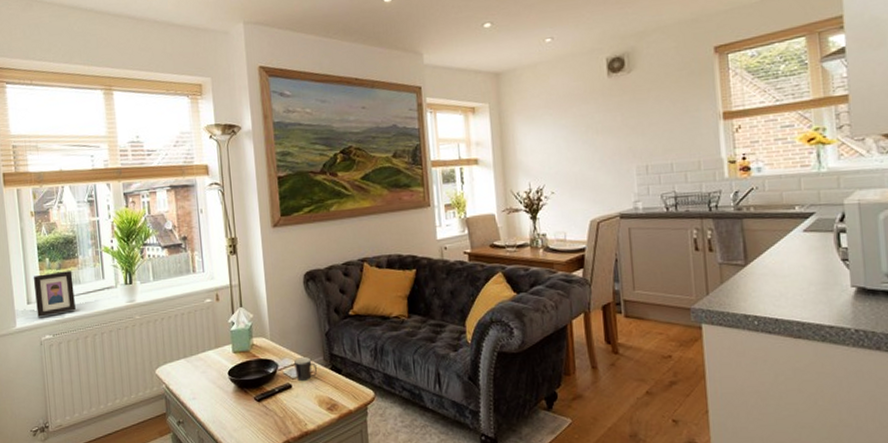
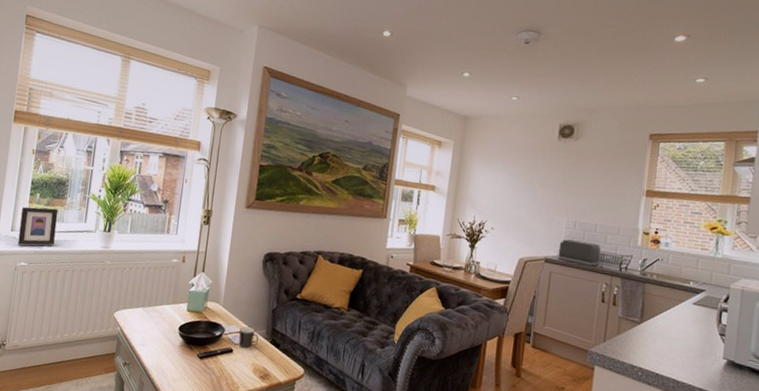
toaster: none [633,185,683,214] -> present [558,239,602,267]

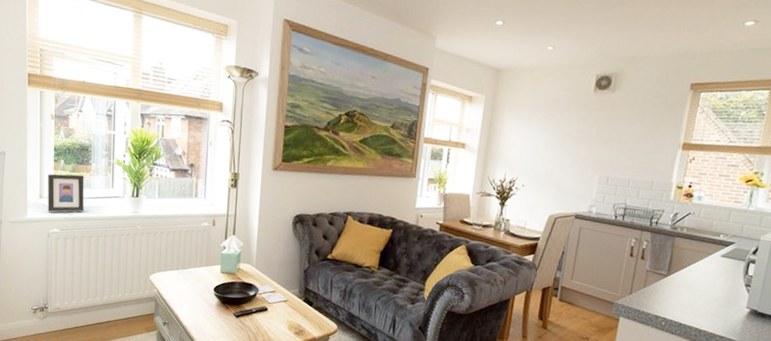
mug: present [238,327,259,351] -> none [272,286,292,309]
toaster: present [558,239,602,267] -> none [589,195,633,222]

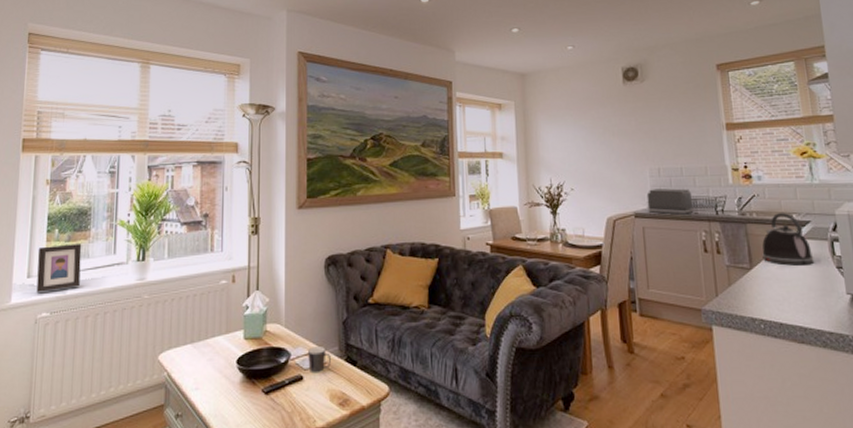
mug: none [272,286,292,309] -> present [308,347,331,375]
toaster: none [589,195,633,222] -> present [646,188,693,215]
kettle: none [681,231,728,280] -> present [762,213,814,266]

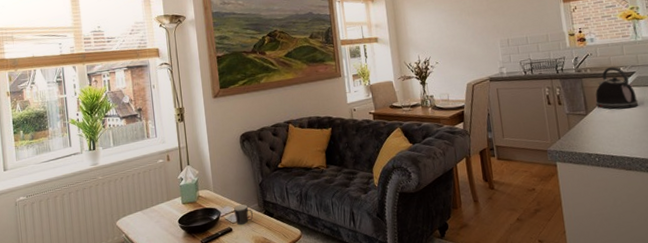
picture frame: present [36,244,82,292] -> none [9,141,46,182]
toaster: present [646,188,693,215] -> none [499,54,537,77]

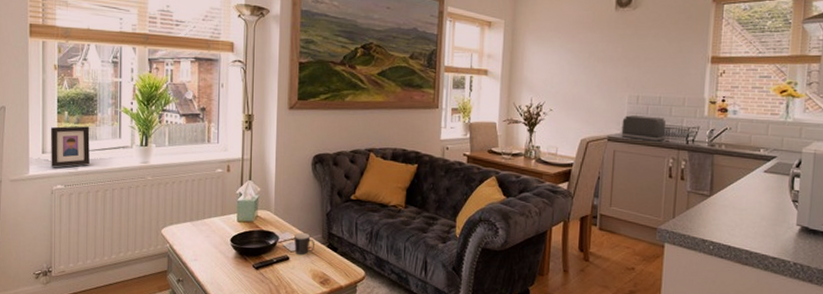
picture frame: none [9,141,46,182] -> present [50,126,90,167]
toaster: none [499,54,537,77] -> present [621,115,667,142]
kettle: present [595,67,639,109] -> none [723,147,773,197]

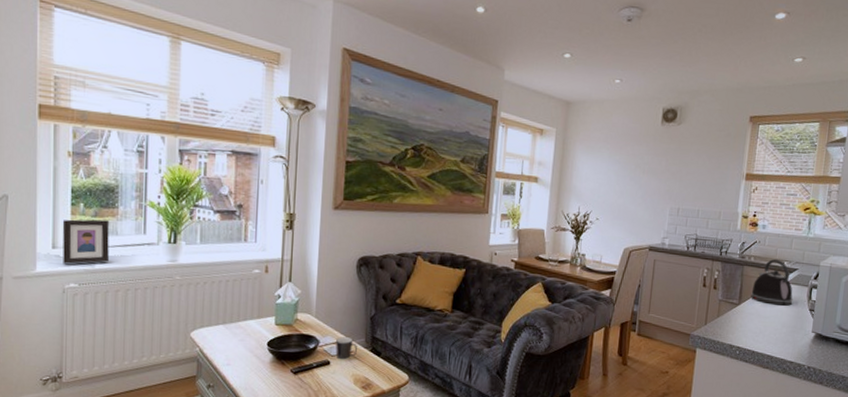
toaster: present [621,115,667,142] -> none [662,226,703,253]
kettle: none [723,147,773,197] -> present [751,259,793,306]

